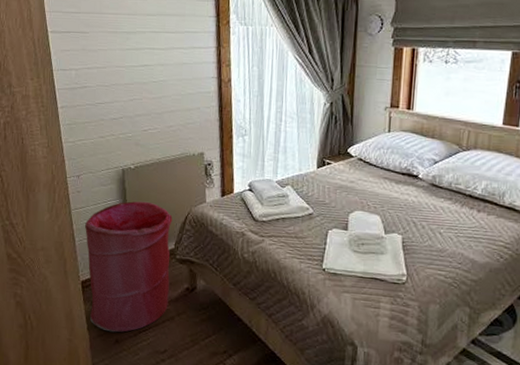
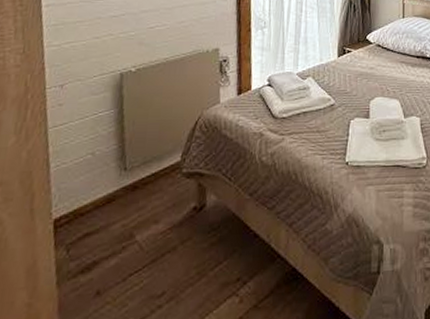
laundry hamper: present [84,201,173,333] -> none [62,108,180,282]

